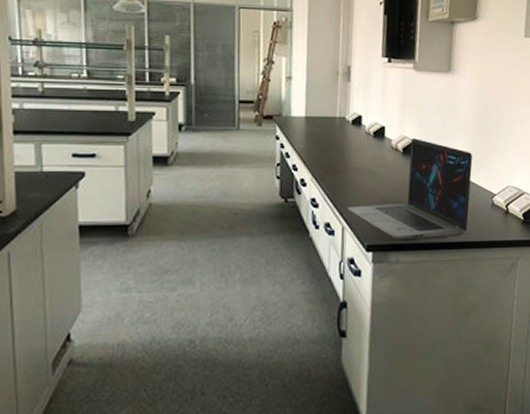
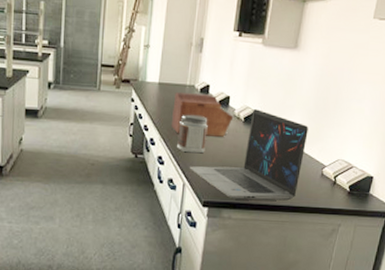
sewing box: none [323,126,391,172] -> present [172,92,234,137]
jar: none [331,149,364,192] -> present [177,114,208,154]

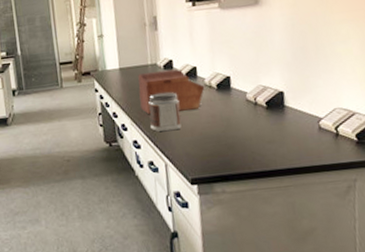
laptop: present [190,109,308,201] -> none [169,73,295,172]

